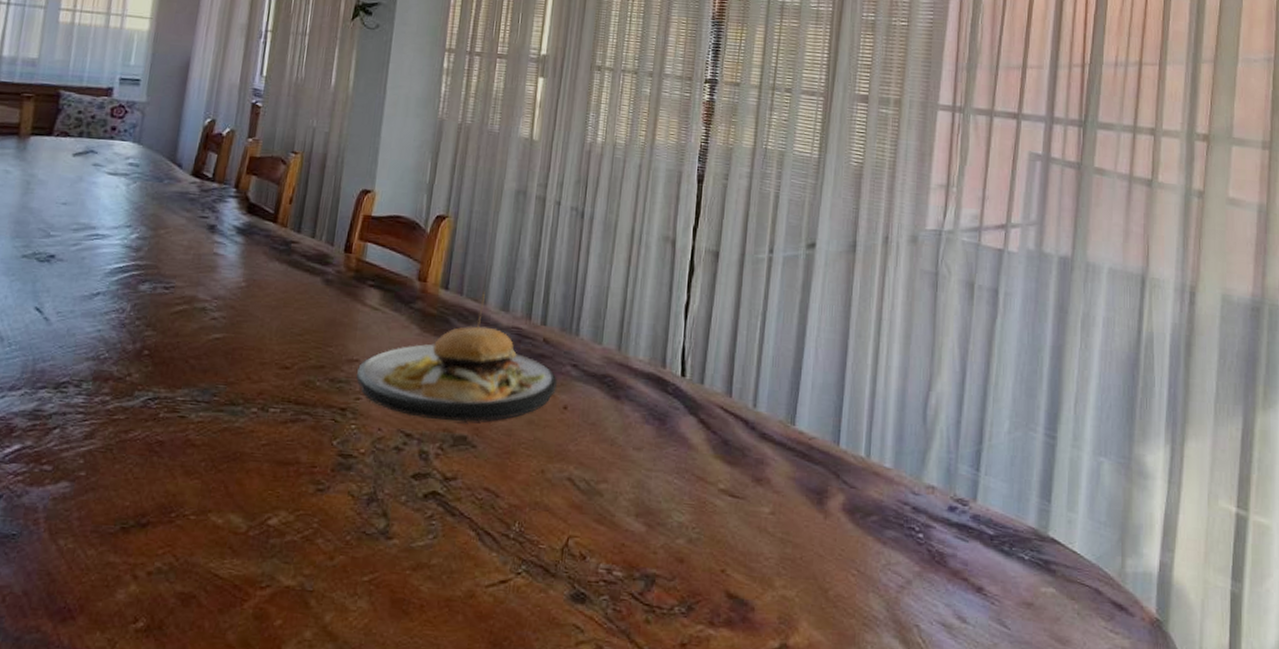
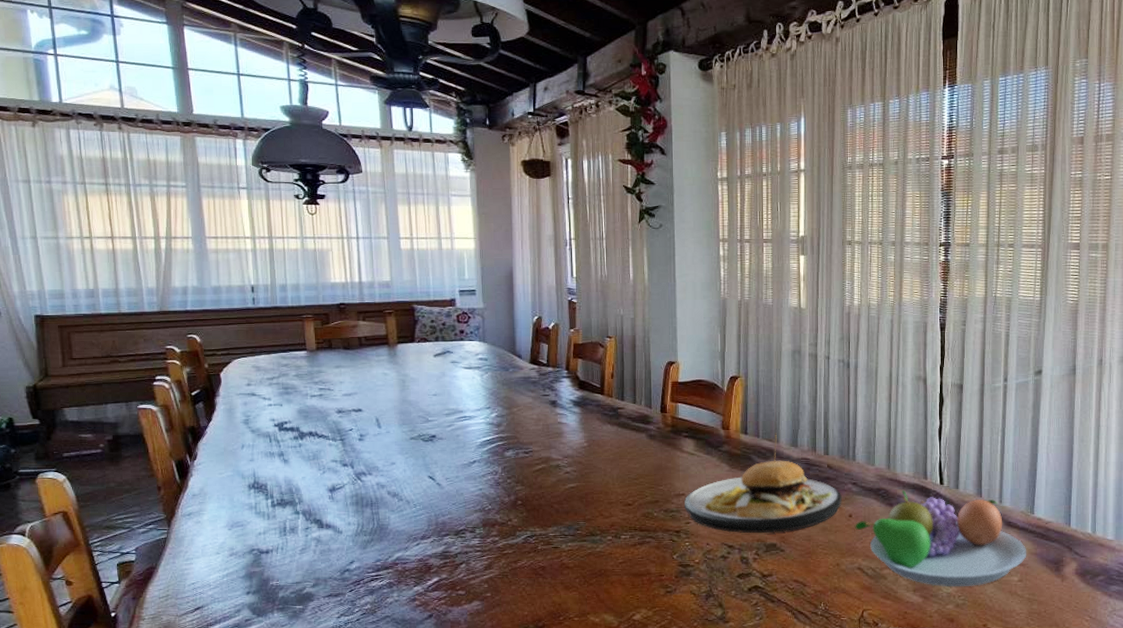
fruit bowl: none [568,379,784,516] -> present [854,489,1027,587]

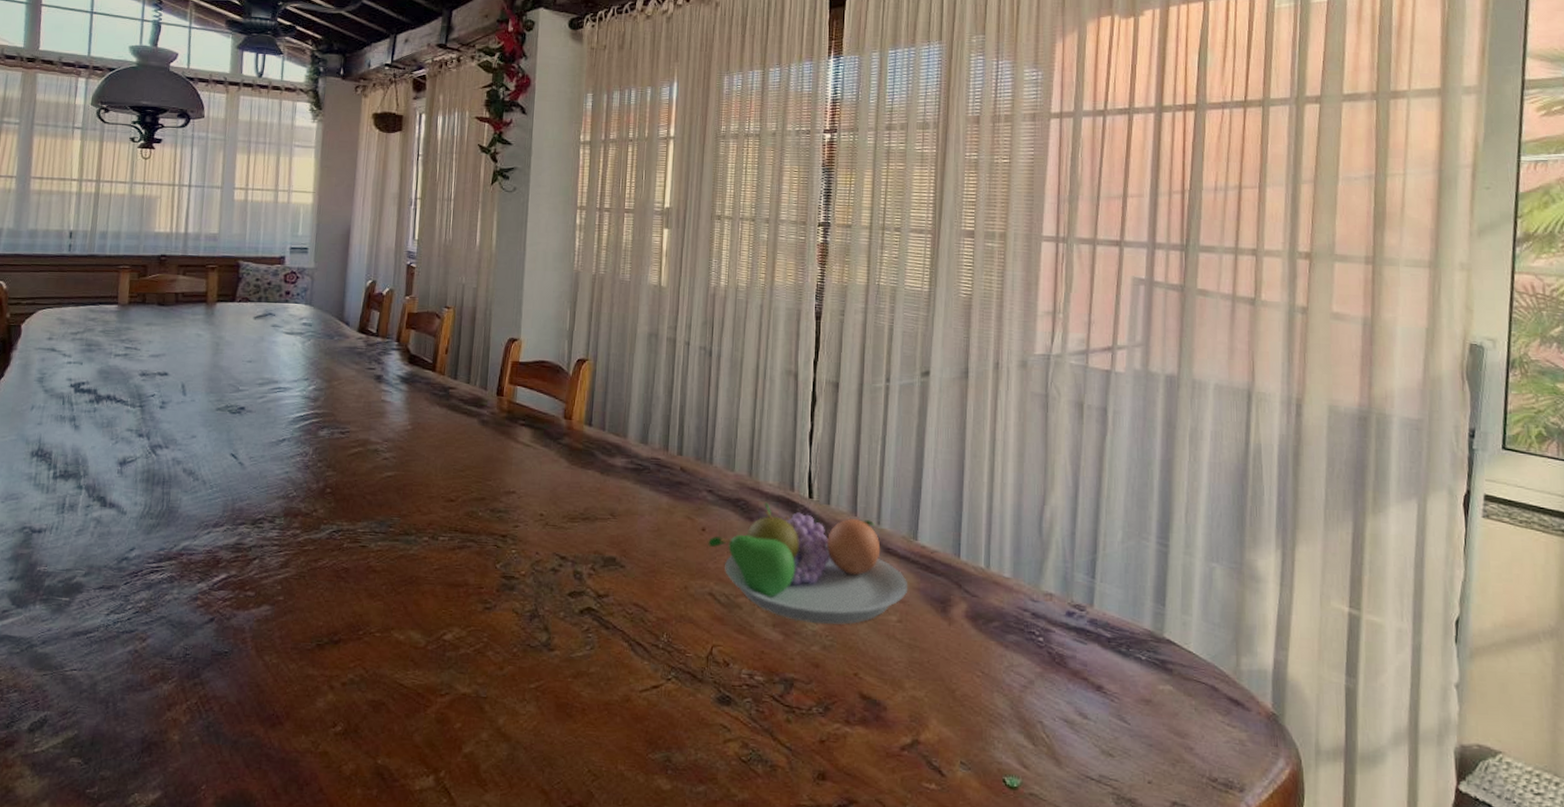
plate: present [685,433,842,534] -> none [514,426,695,545]

